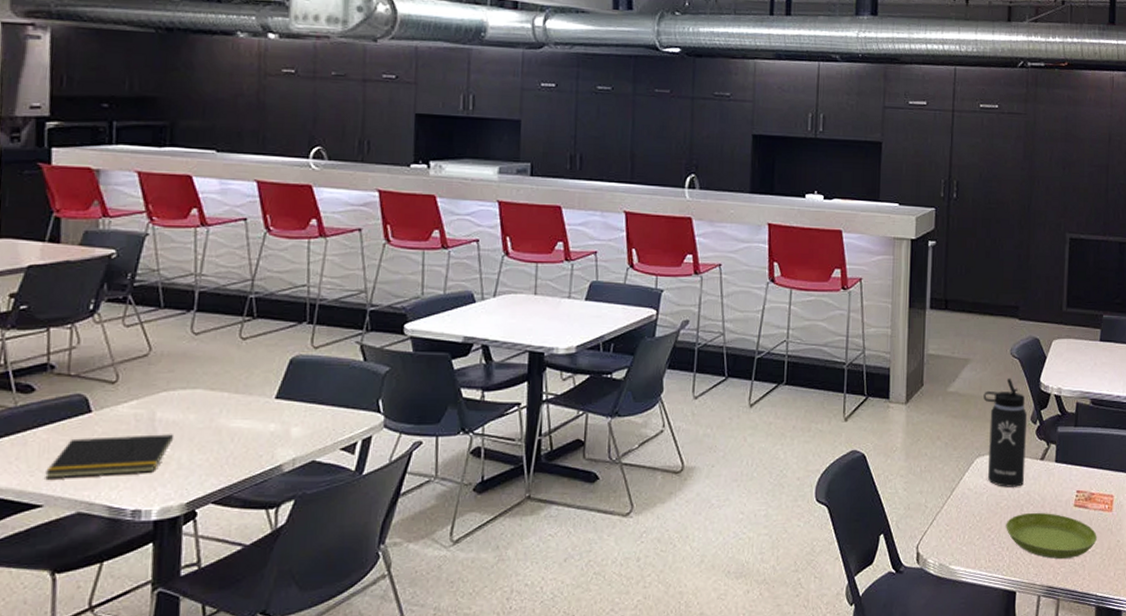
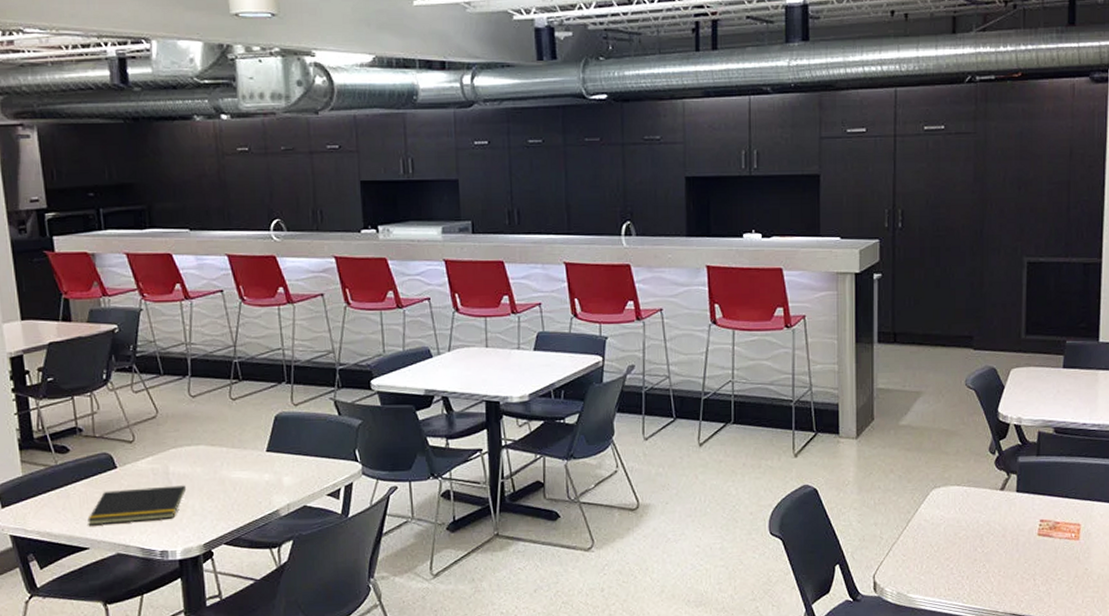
thermos bottle: present [983,378,1028,487] -> none [938,409,985,518]
saucer: present [1006,512,1097,559] -> none [965,541,1063,587]

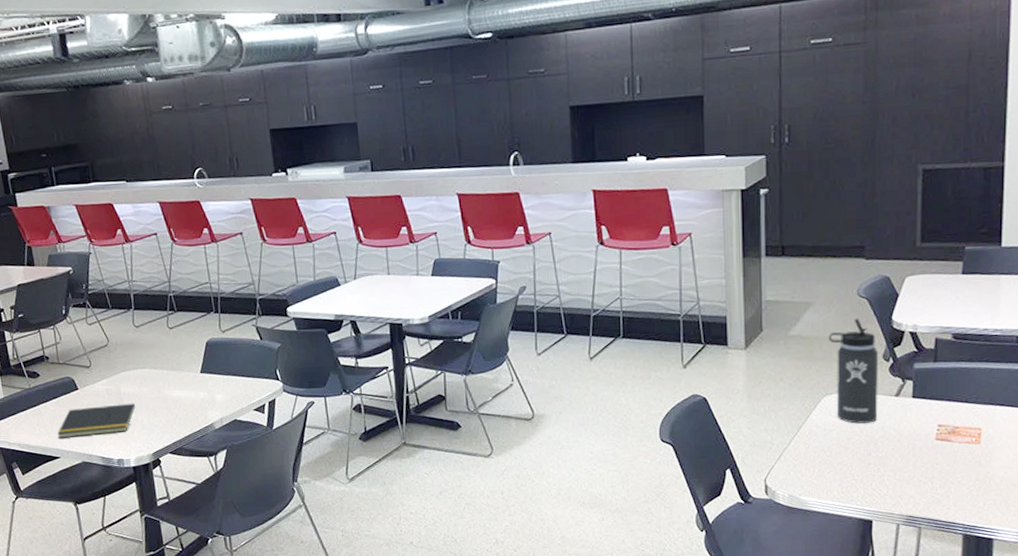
thermos bottle: none [938,409,985,518] -> present [829,318,879,424]

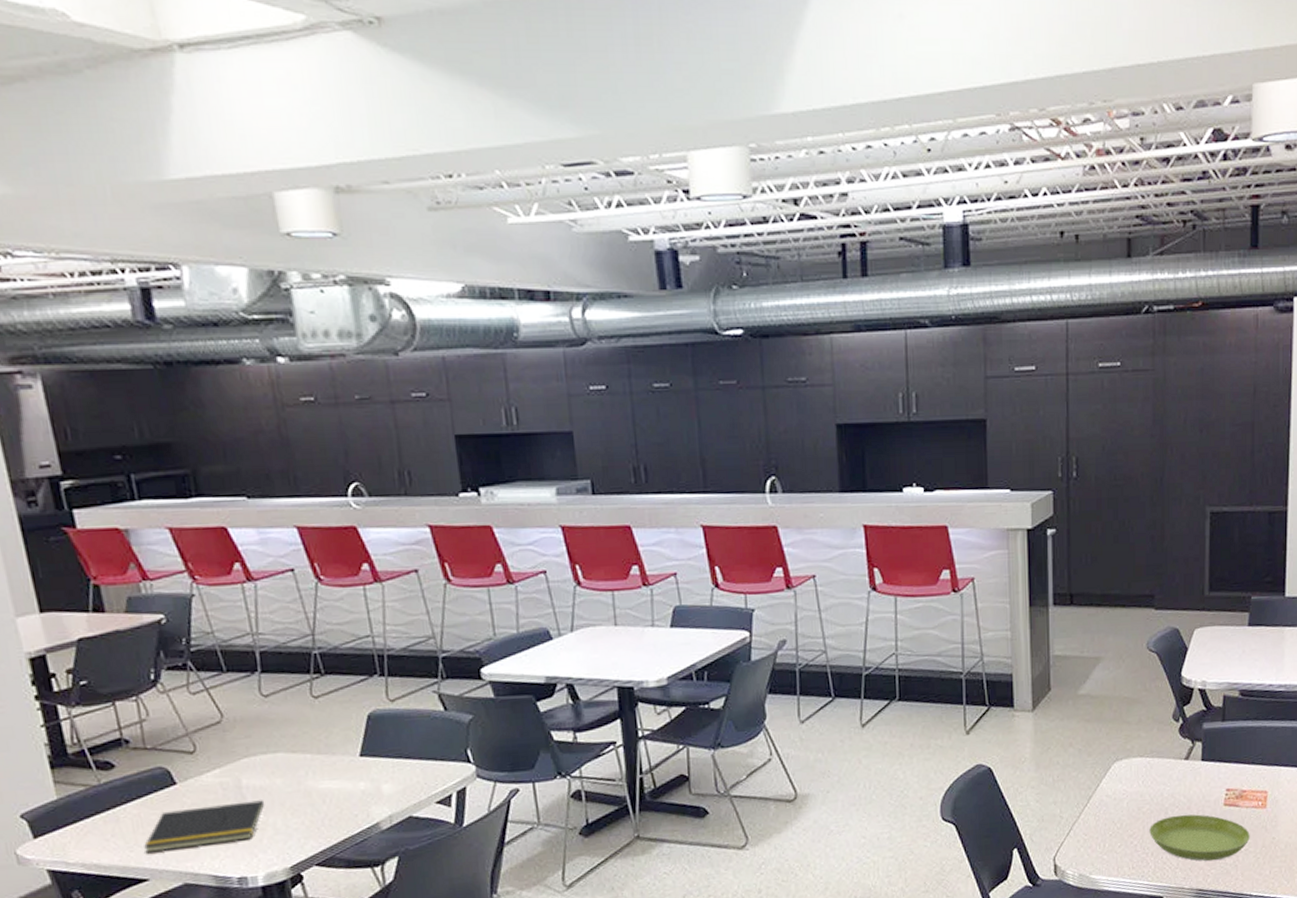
thermos bottle: present [829,318,879,424] -> none [1118,674,1169,791]
saucer: none [859,446,963,490] -> present [1149,814,1250,861]

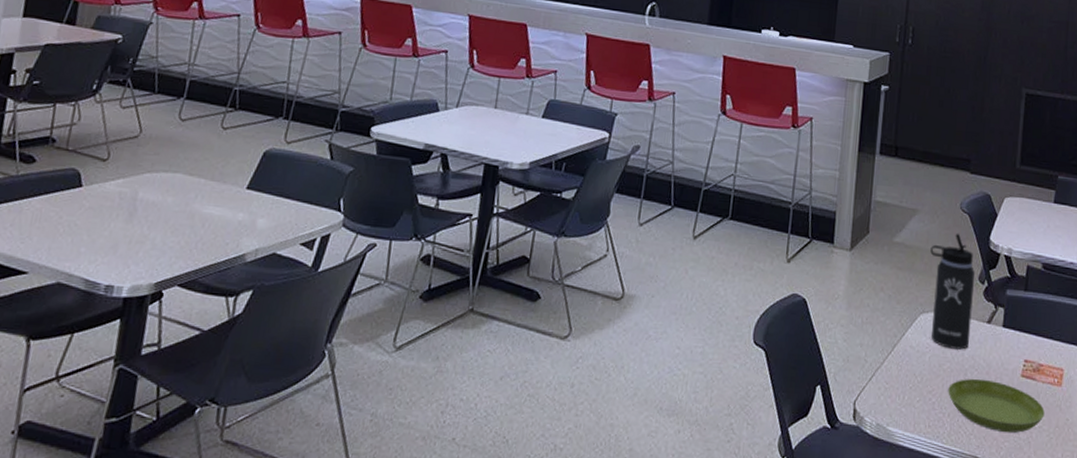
notepad: present [144,800,265,852] -> none [34,210,152,250]
thermos bottle: none [1118,674,1169,791] -> present [930,233,976,350]

